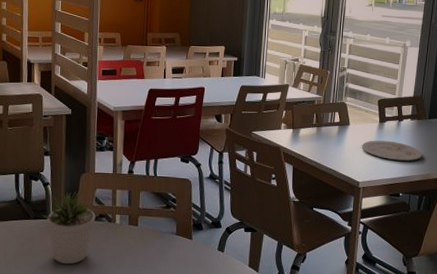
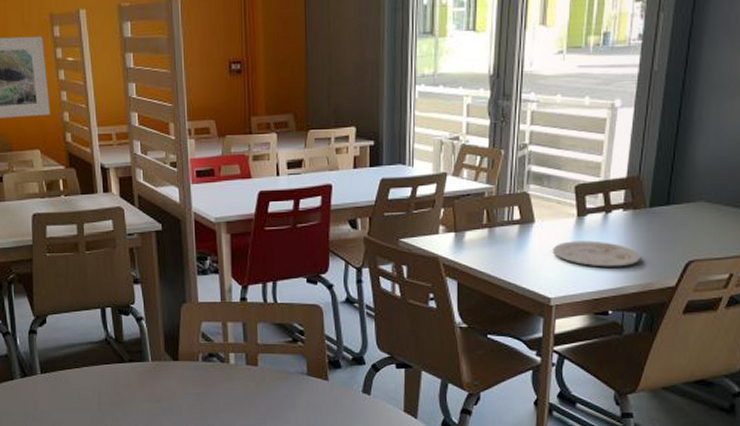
potted plant: present [42,191,96,265] -> none [138,326,204,415]

